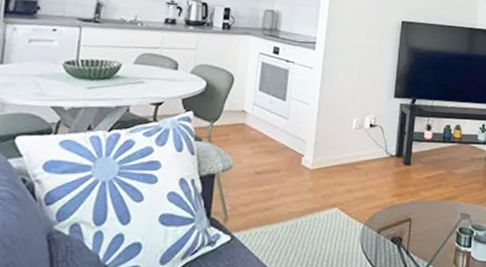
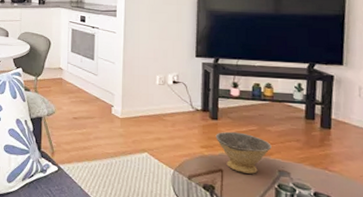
bowl: none [407,177,456,220] -> present [215,131,272,174]

